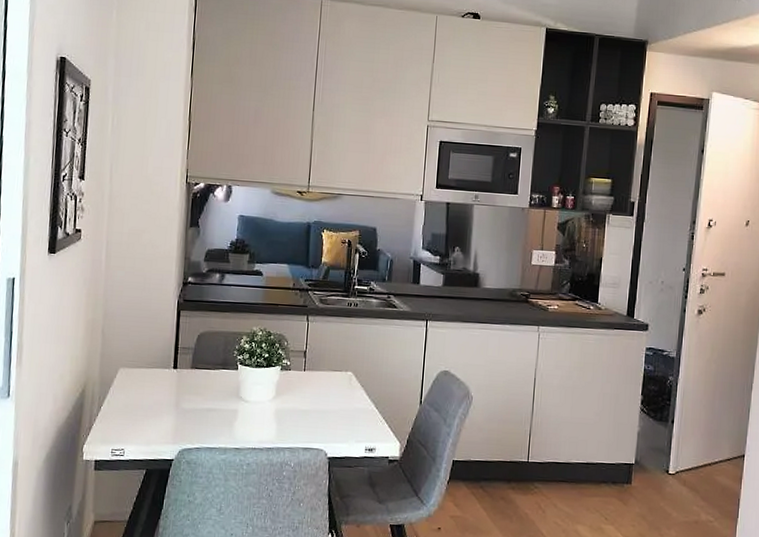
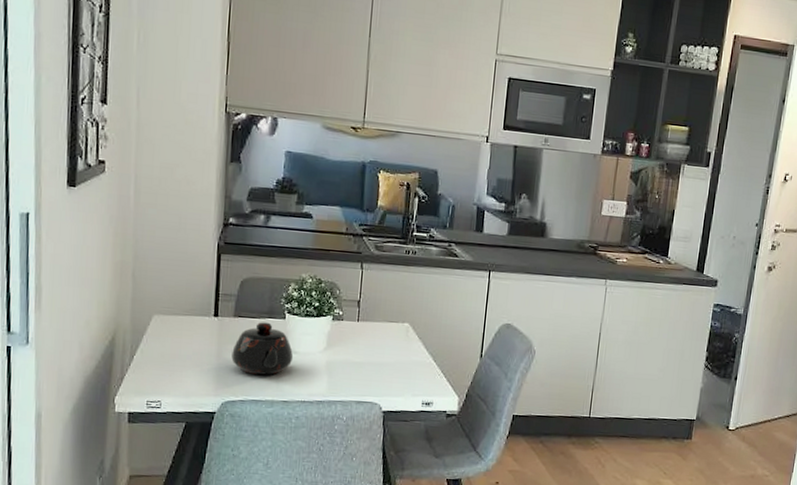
teapot: none [188,373,245,423] -> present [231,322,294,375]

